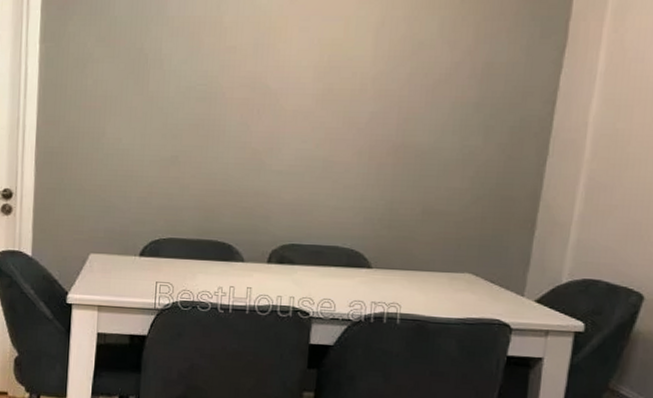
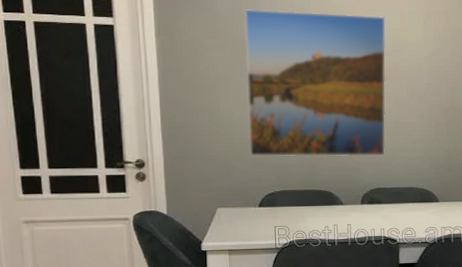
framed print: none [136,12,324,203] -> present [245,9,386,157]

